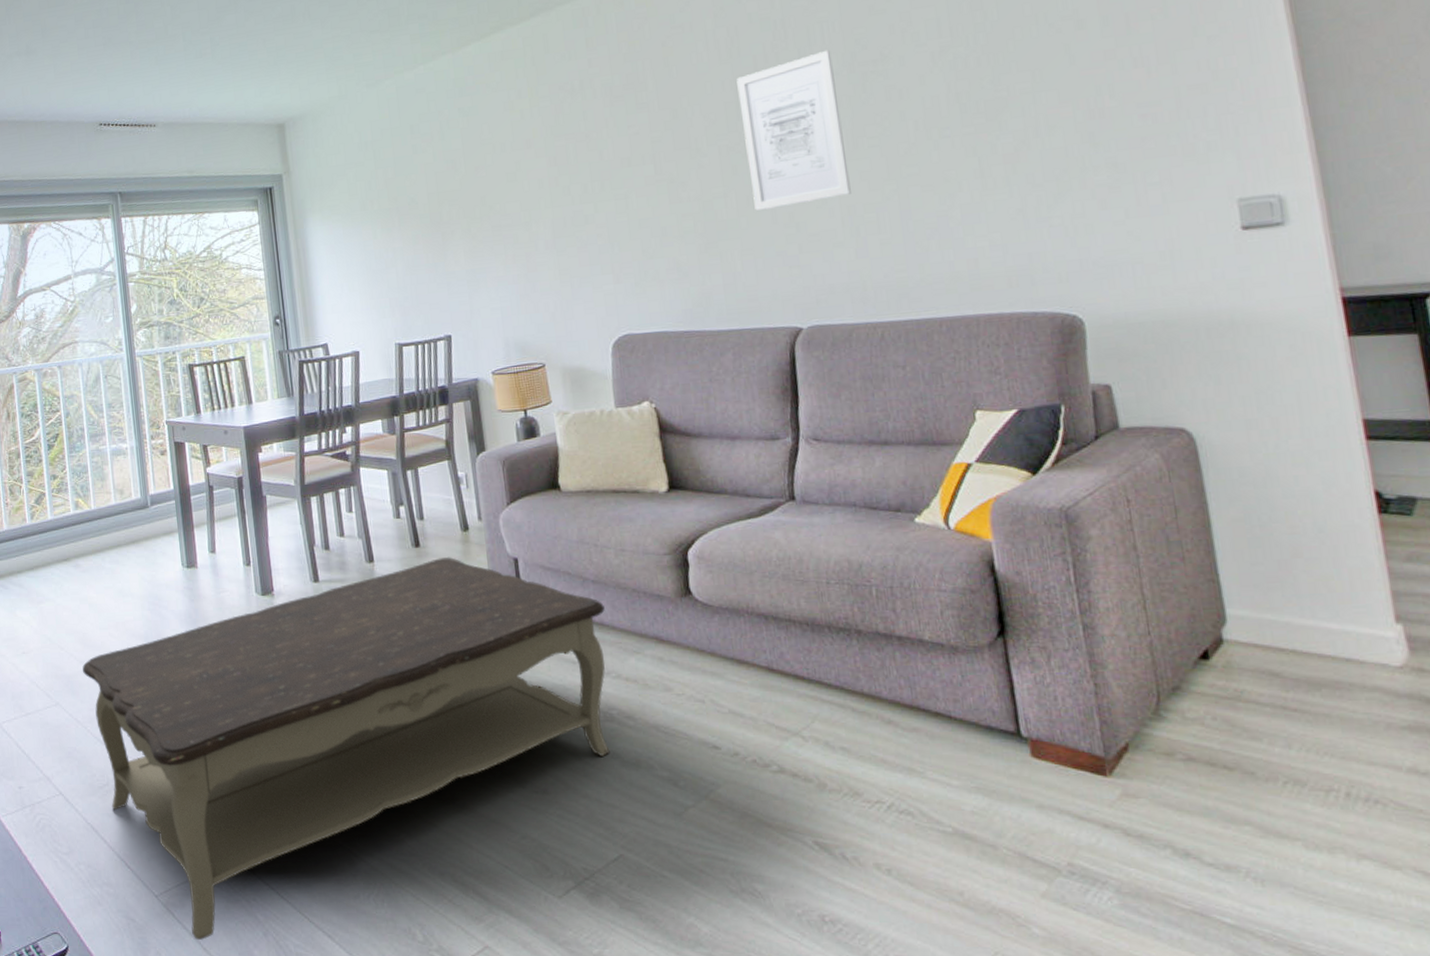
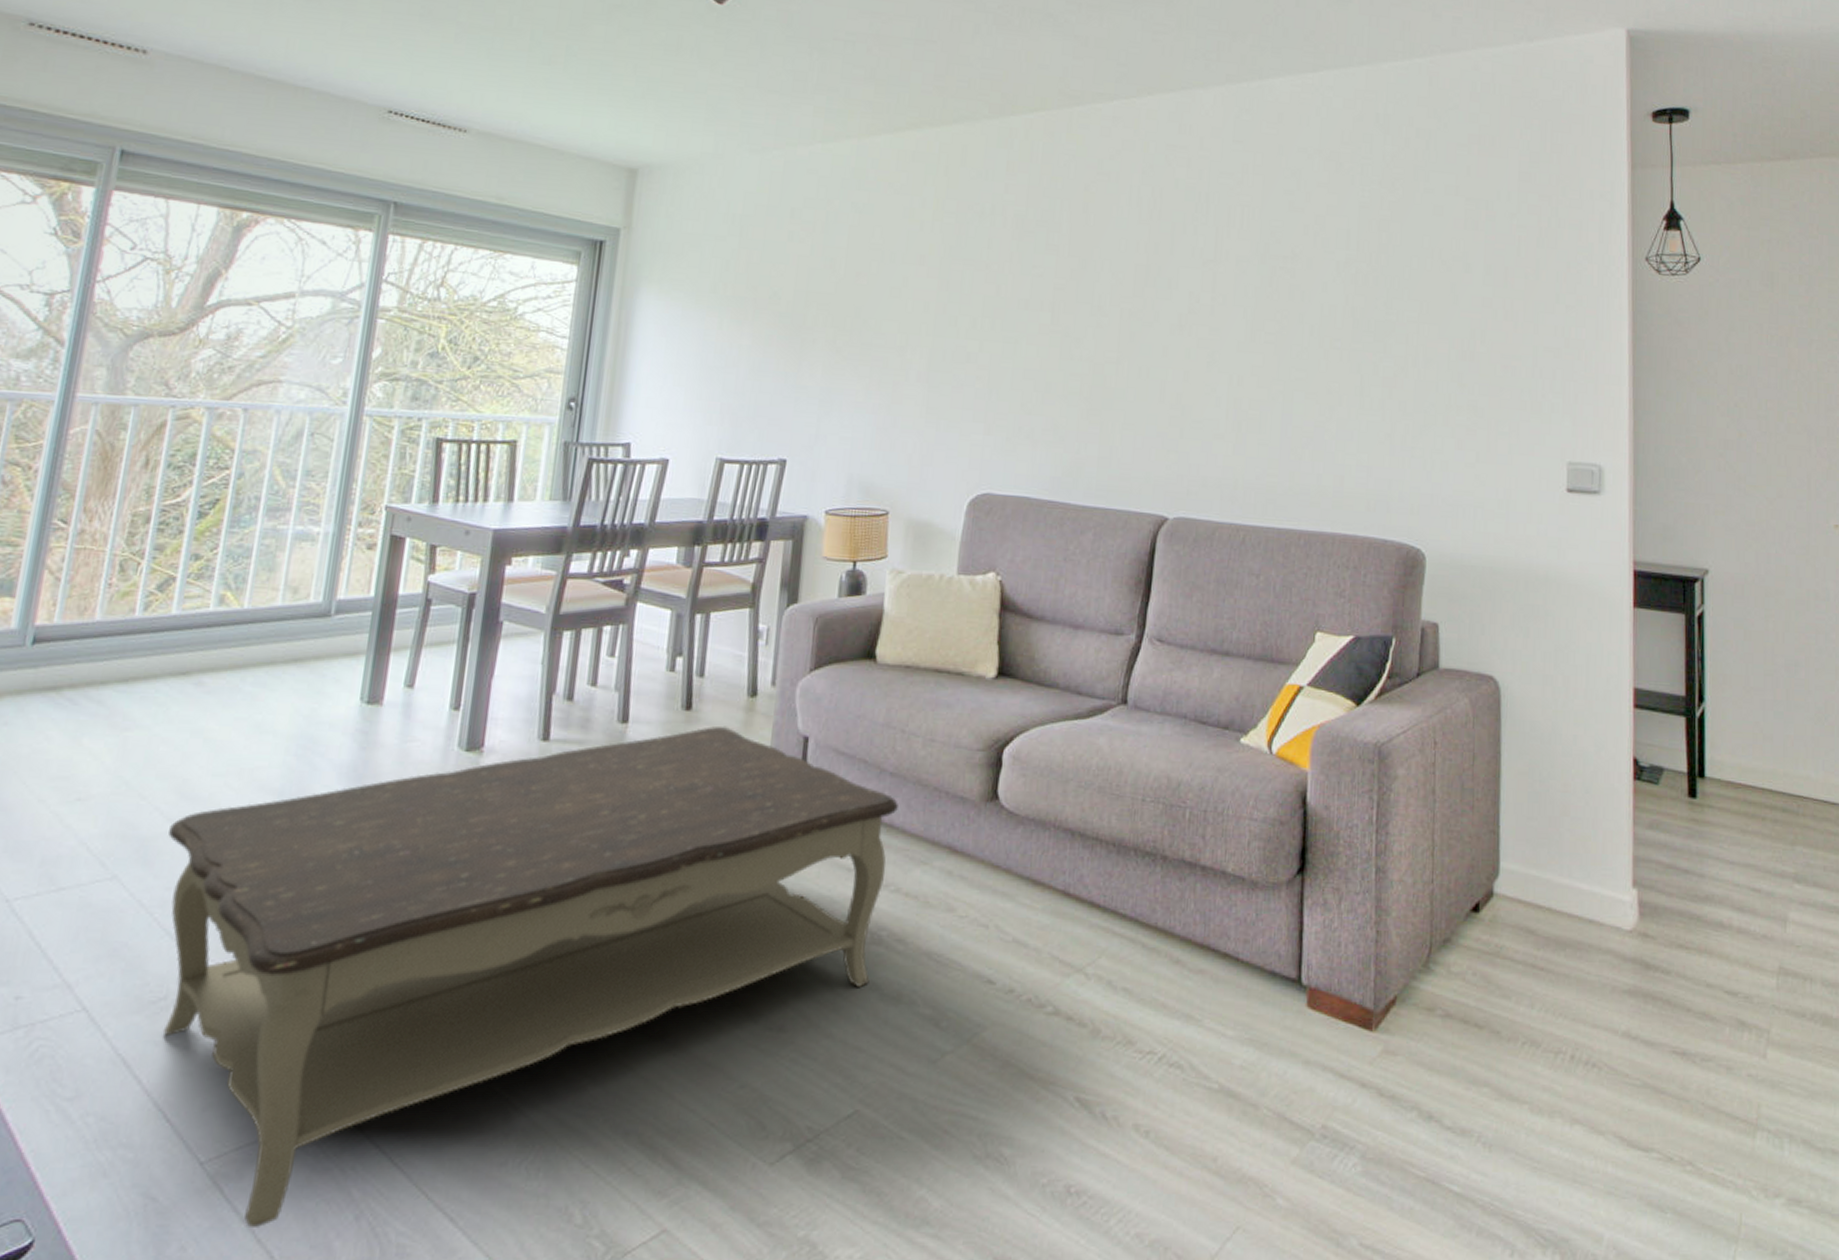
wall art: present [736,49,851,211] -> none [1145,235,1247,387]

